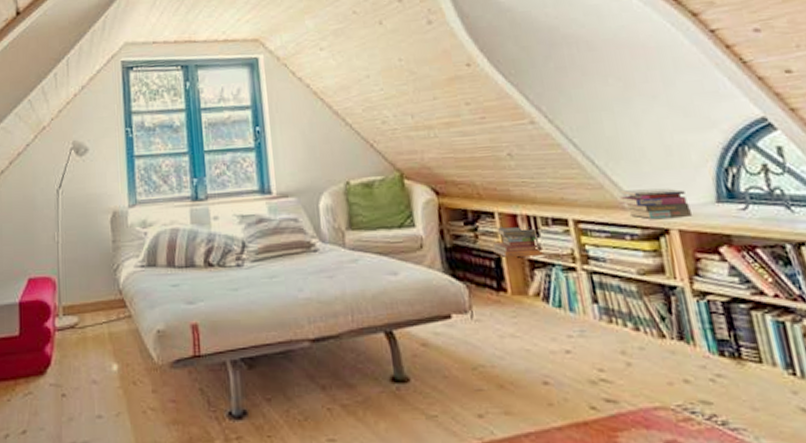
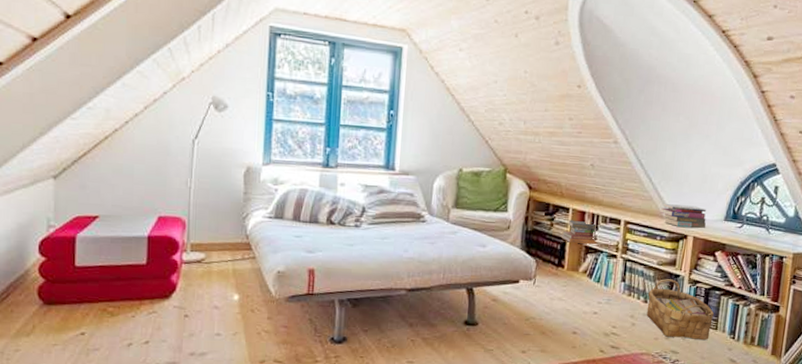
woven basket: none [637,293,754,382] -> present [646,279,714,341]

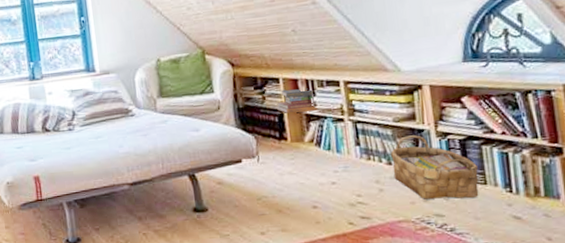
books: present [660,204,706,228] -> none [382,52,441,79]

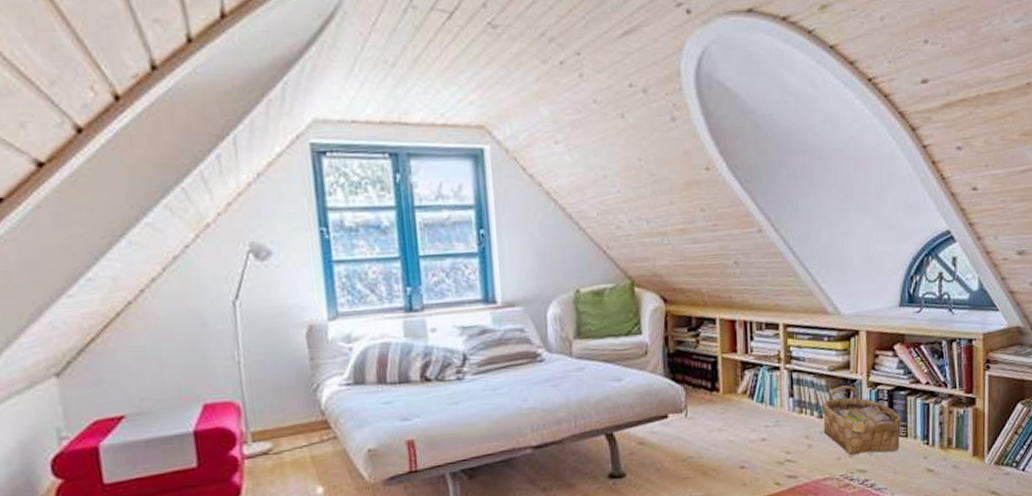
books: present [277,88,318,114] -> none [711,331,754,361]

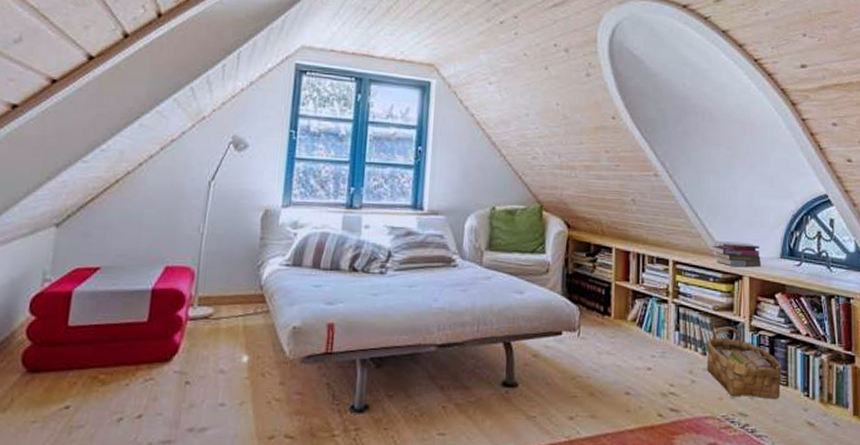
books: none [824,294,878,323] -> present [711,241,761,267]

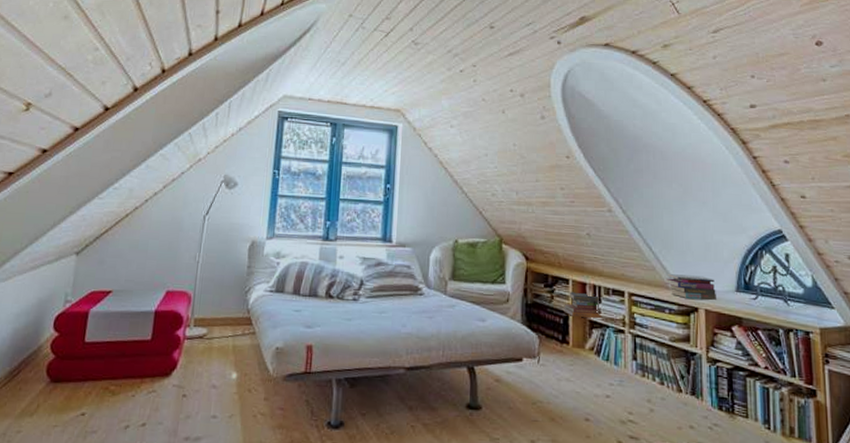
books: none [606,260,645,289] -> present [564,291,601,319]
woven basket: present [706,326,782,400] -> none [664,357,741,431]

